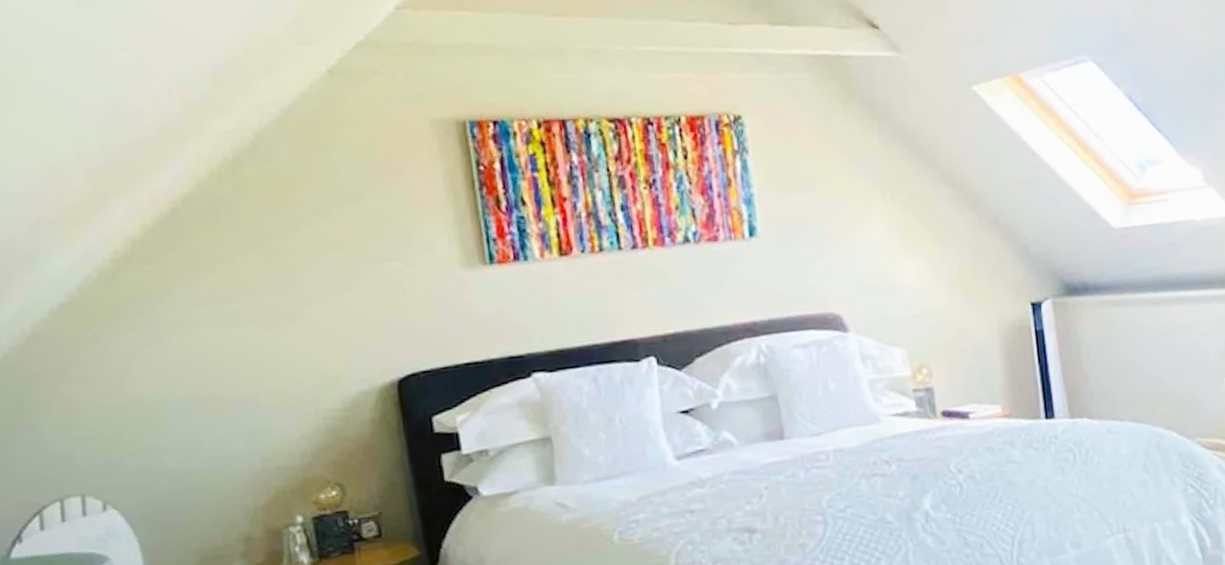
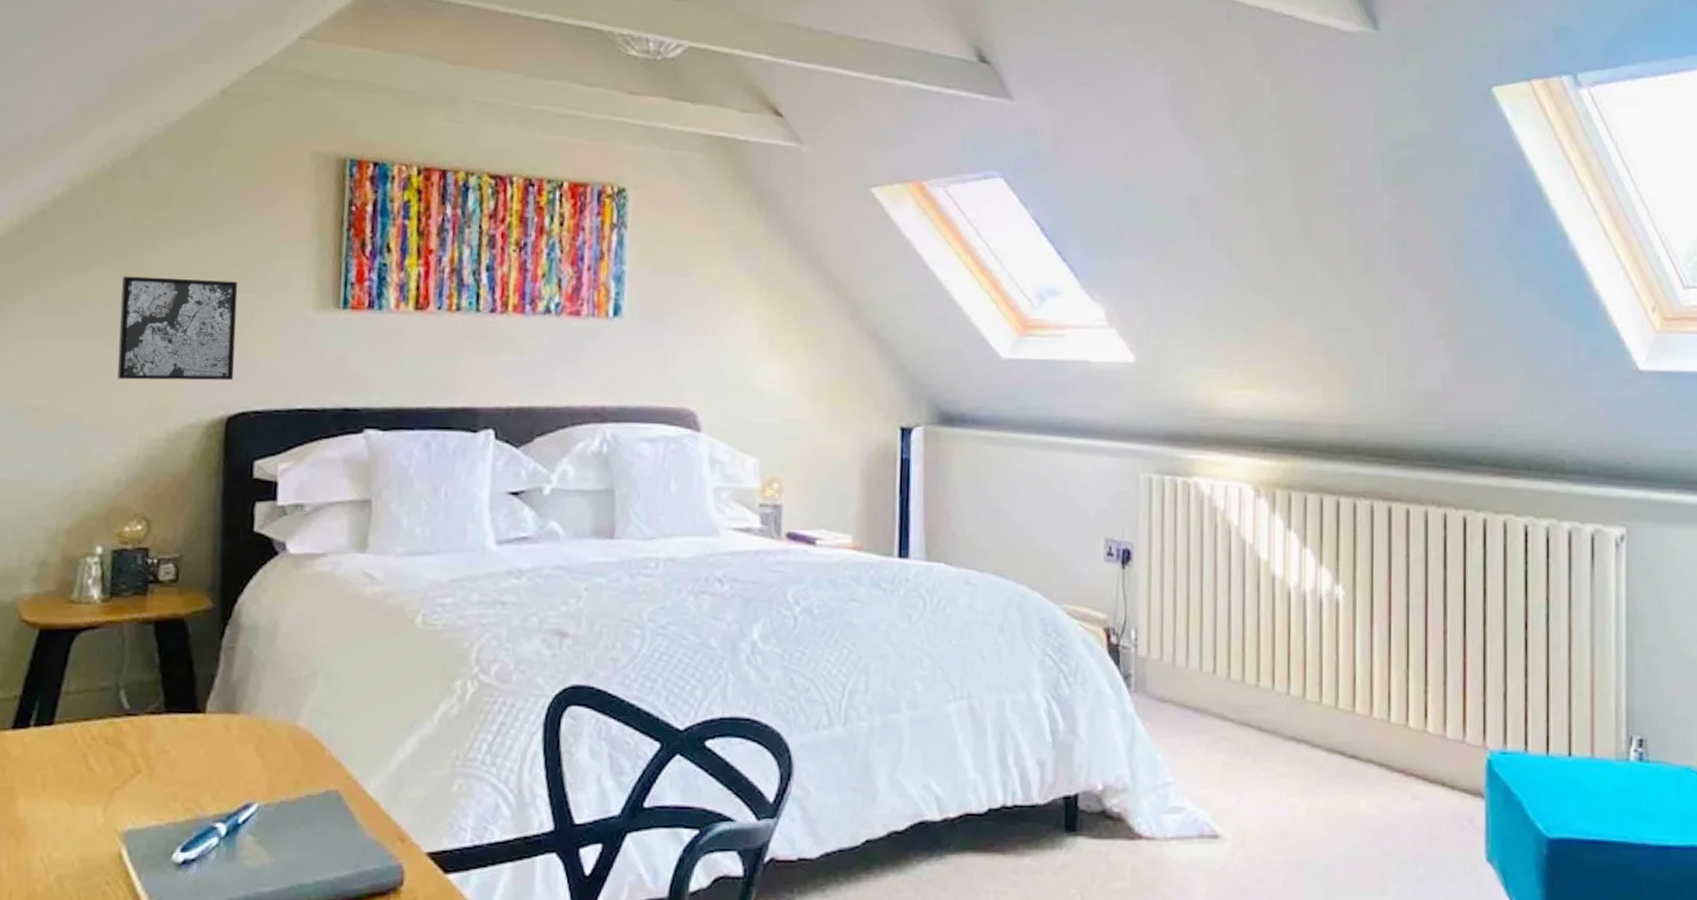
wall art: none [267,252,397,360] -> present [117,276,238,381]

